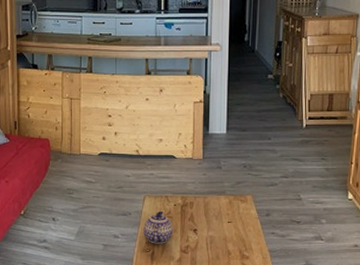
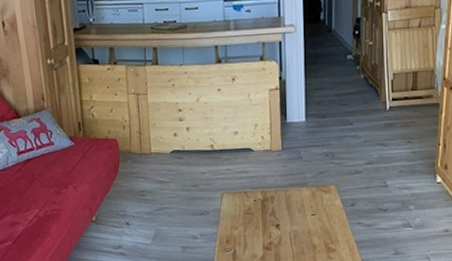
teapot: present [143,210,173,244] -> none [223,207,254,243]

